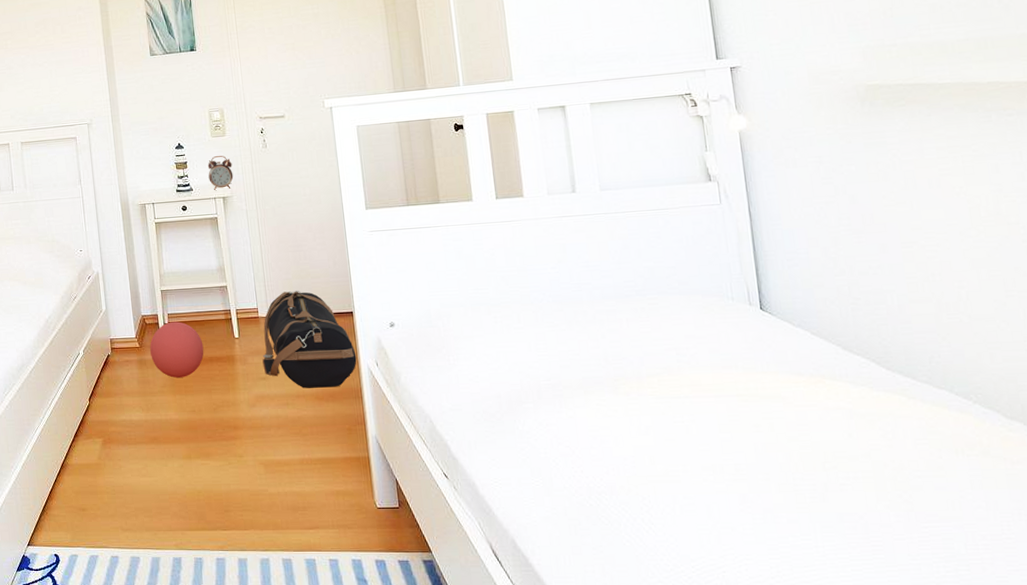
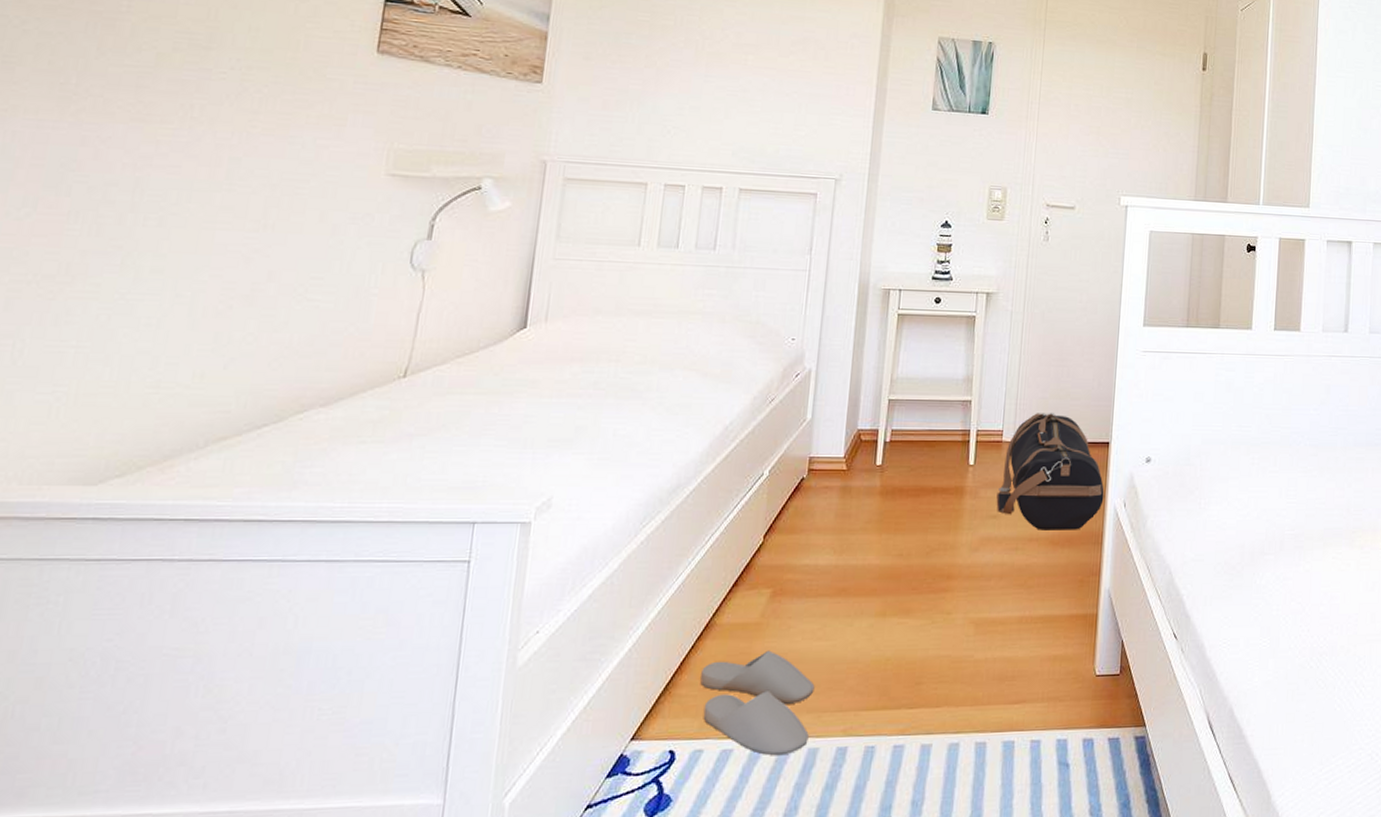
slippers: none [65,484,151,562] -> present [700,650,815,756]
ball: present [150,321,204,378] -> none [859,440,929,511]
alarm clock: present [207,156,234,190] -> none [974,243,1005,284]

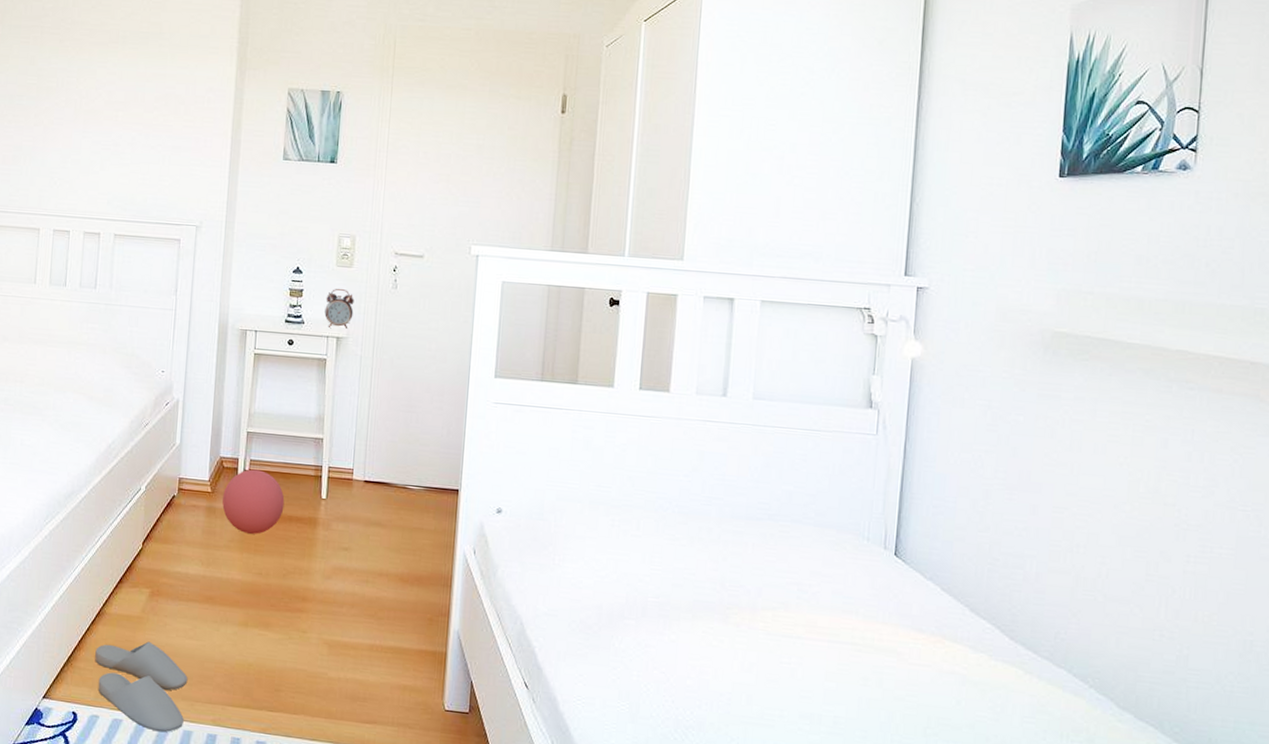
ball: none [859,440,929,511] -> present [222,469,285,534]
alarm clock: none [974,243,1005,284] -> present [324,289,355,329]
duffel bag: present [996,413,1105,530] -> none [347,455,454,571]

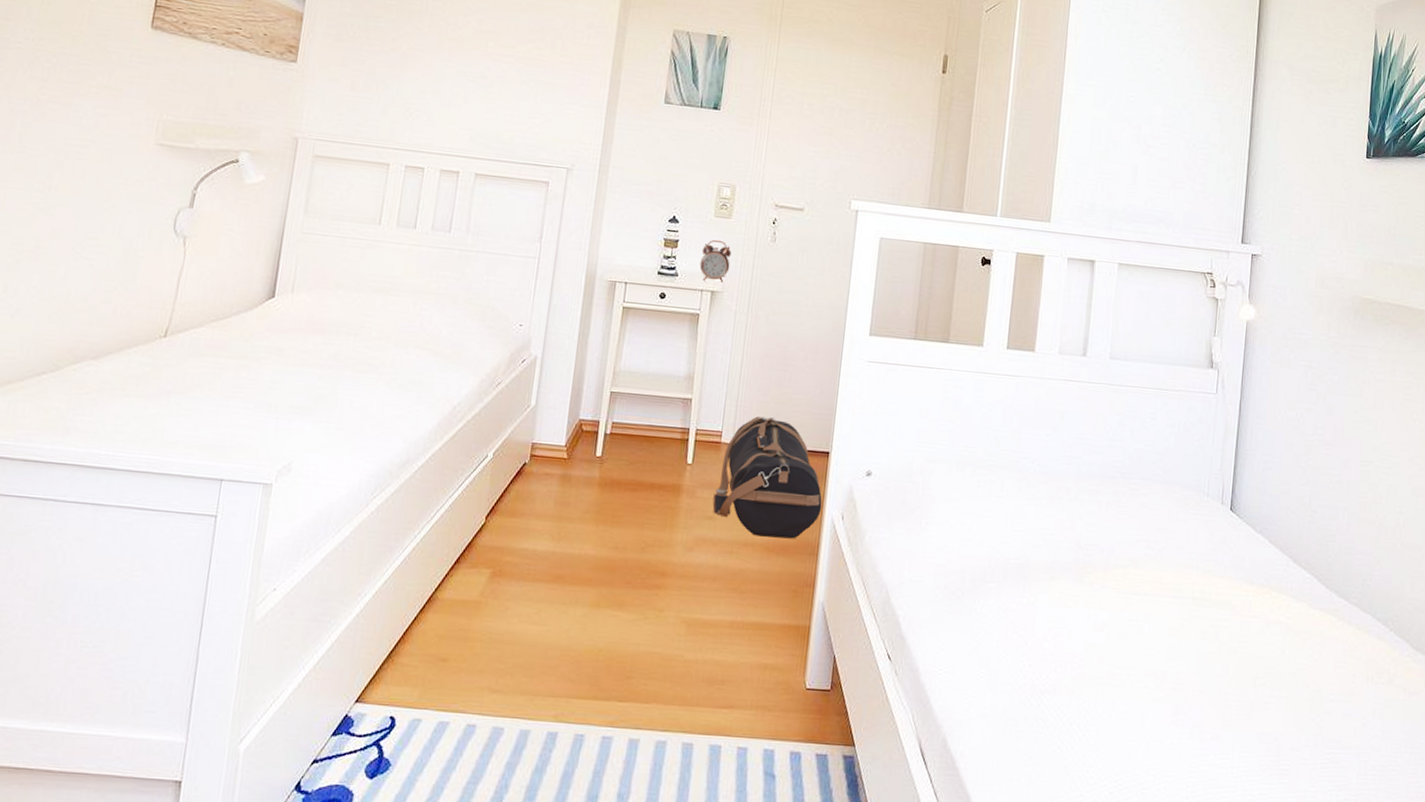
slippers: present [95,641,188,733] -> none [421,629,529,734]
ball: present [222,469,285,534] -> none [579,432,648,504]
duffel bag: none [347,455,454,571] -> present [712,416,823,539]

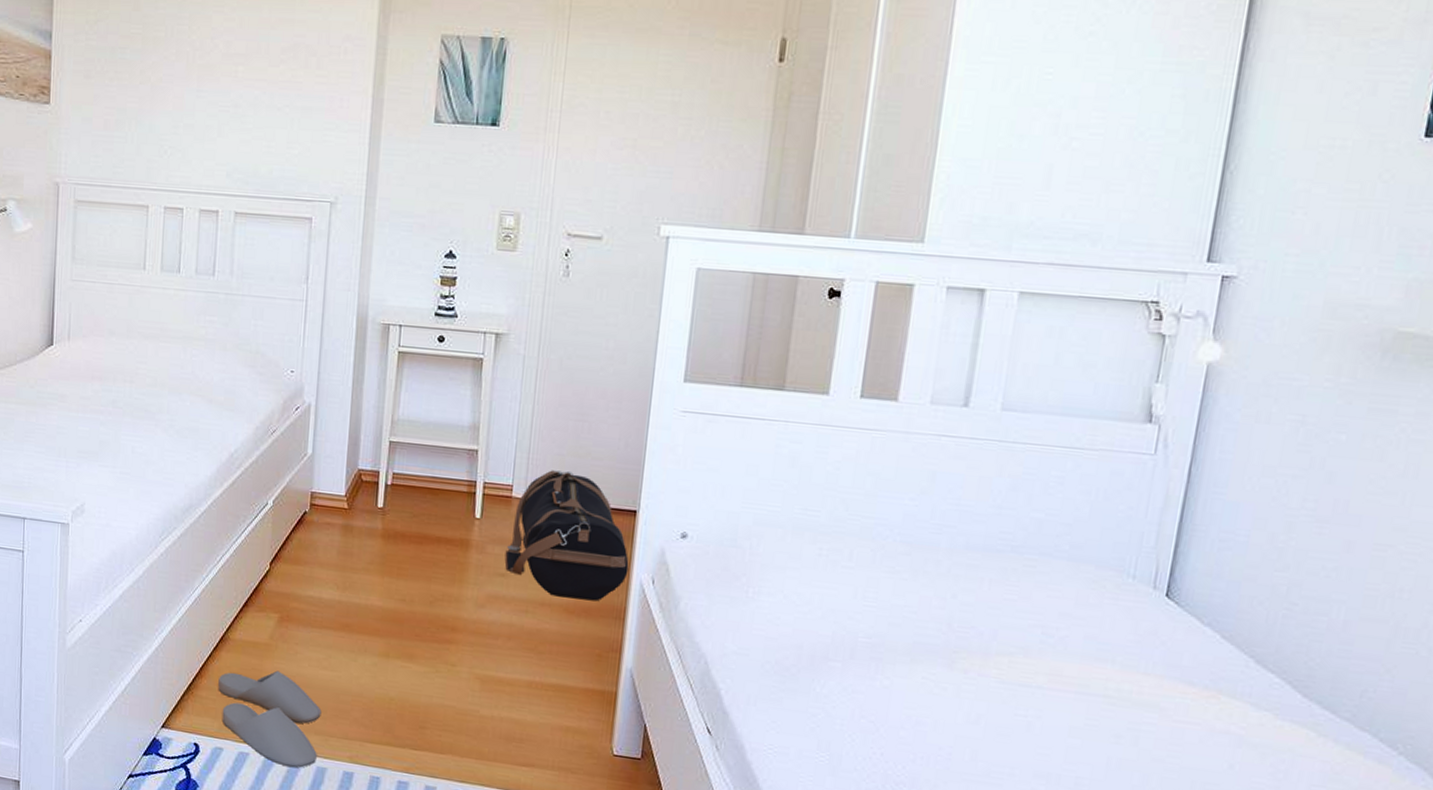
slippers: none [421,629,529,734] -> present [218,670,322,768]
alarm clock: present [700,240,732,283] -> none [482,276,518,324]

